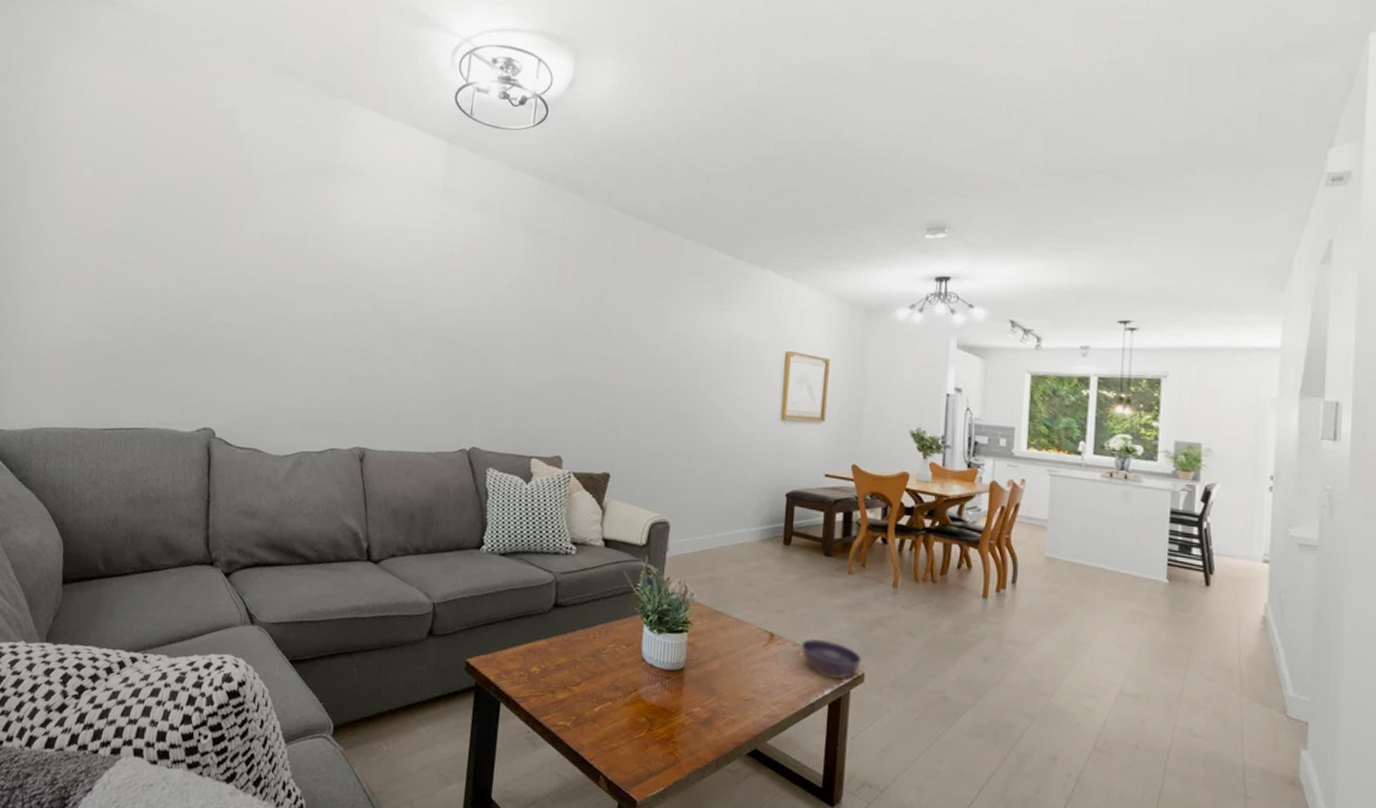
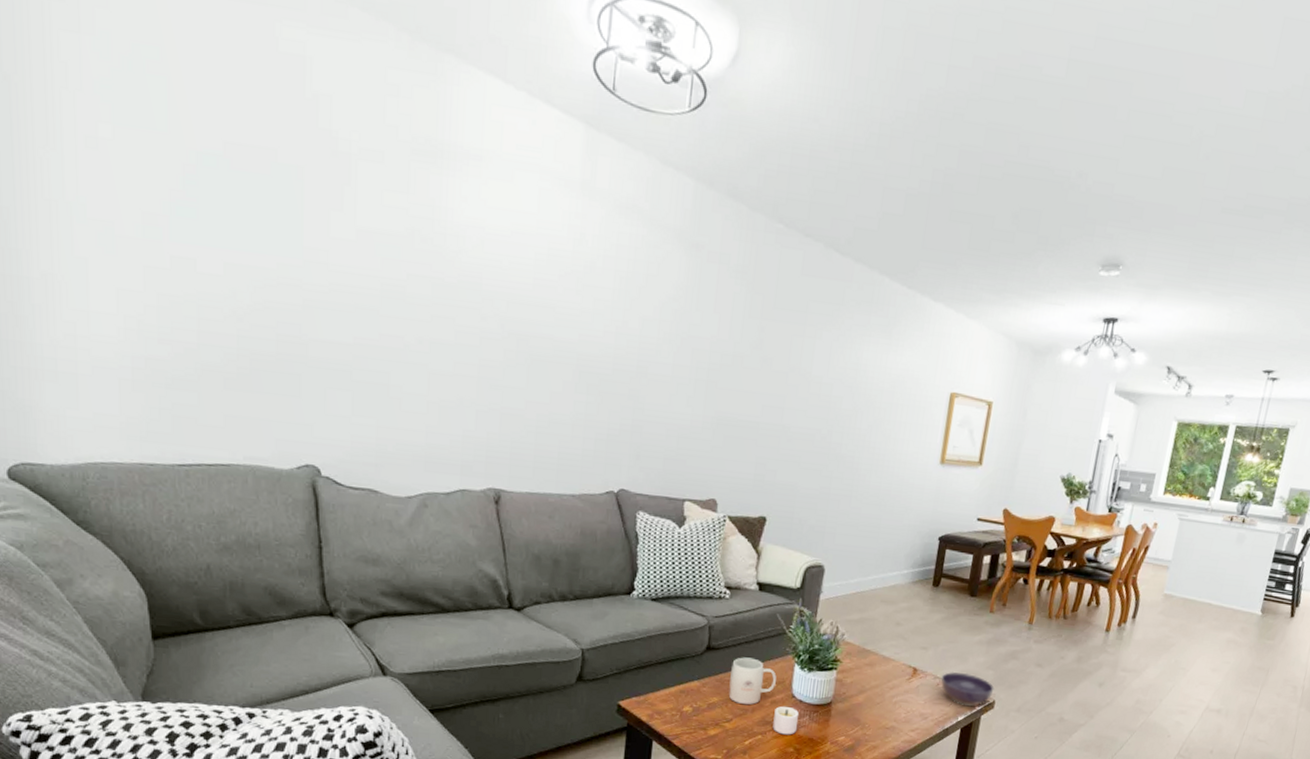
mug: none [576,615,626,668] -> present [728,657,777,705]
candle: none [623,670,650,703] -> present [772,706,799,735]

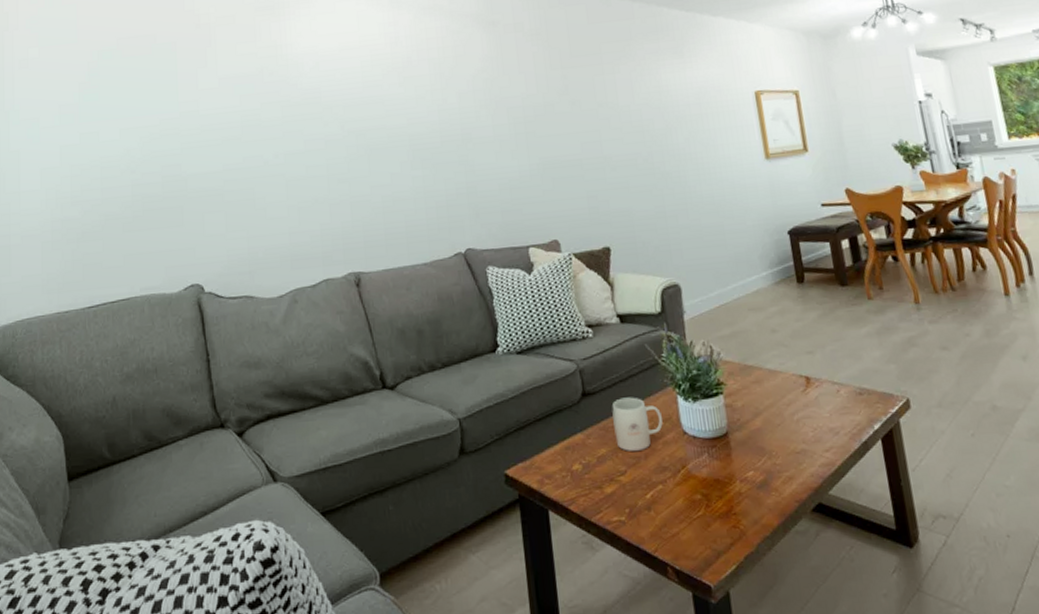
candle: present [772,706,799,735] -> none [669,445,699,480]
bowl: present [940,671,994,706] -> none [838,371,904,410]

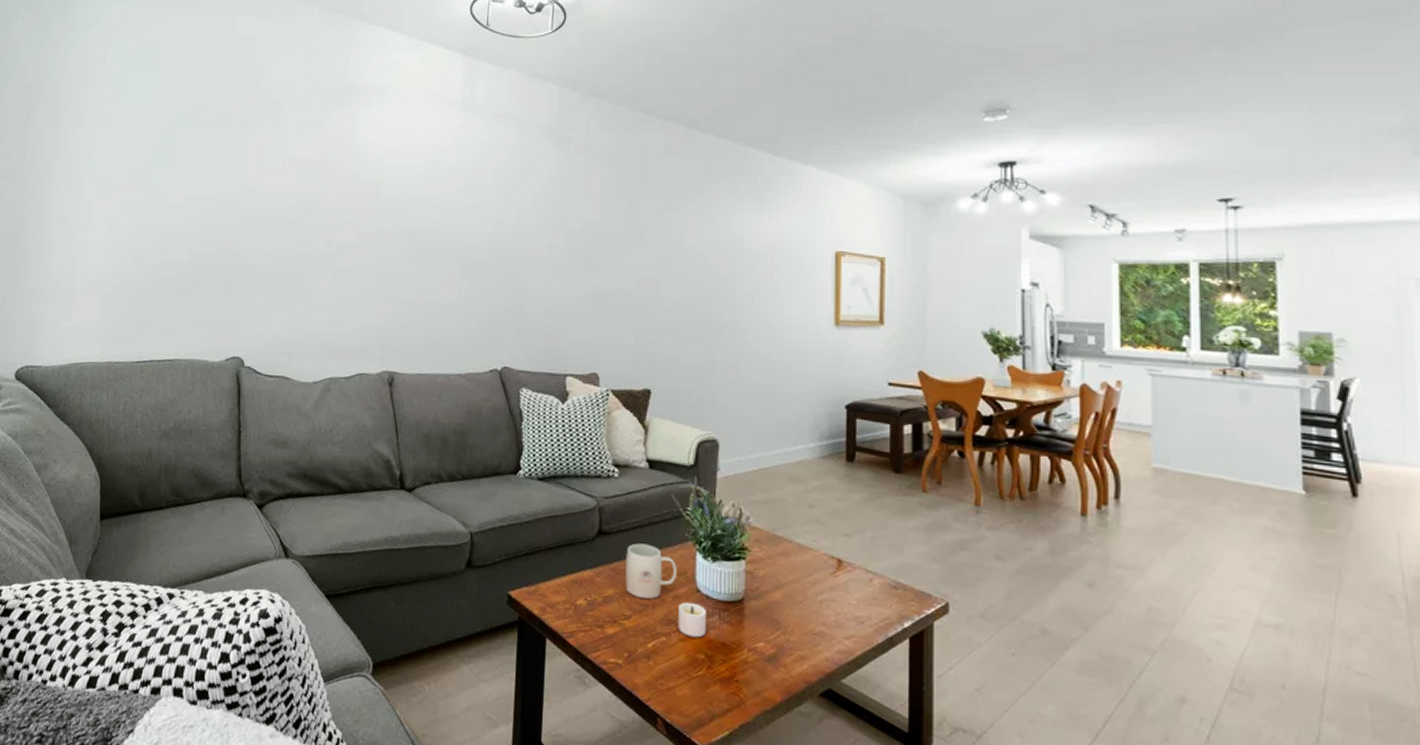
candle: none [669,445,699,480] -> present [678,601,707,638]

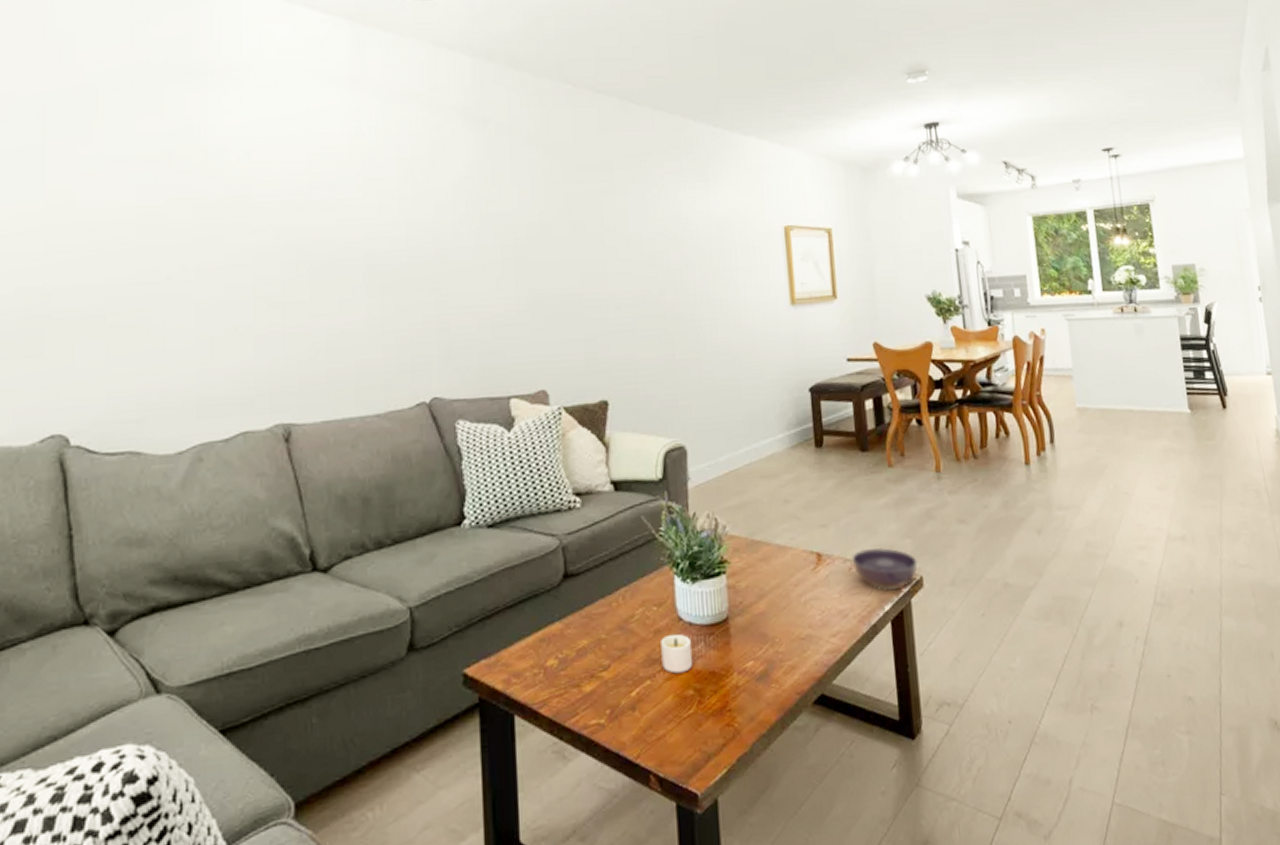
mug: present [625,543,678,600] -> none [598,578,657,643]
bowl: none [873,564,945,609] -> present [851,547,918,590]

